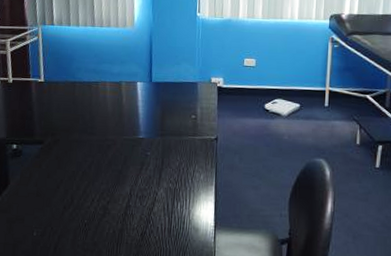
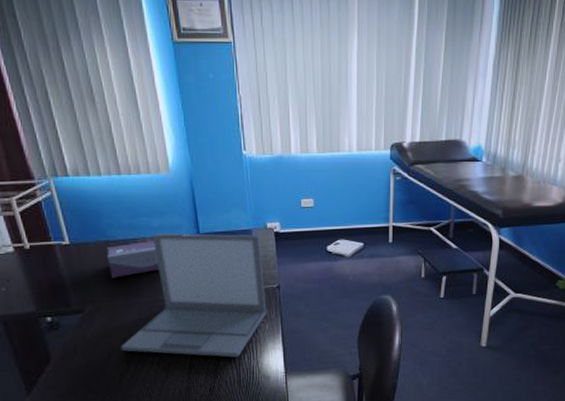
laptop: none [68,78,204,204] -> present [120,233,267,357]
tissue box: none [71,85,114,115] -> present [106,241,160,278]

